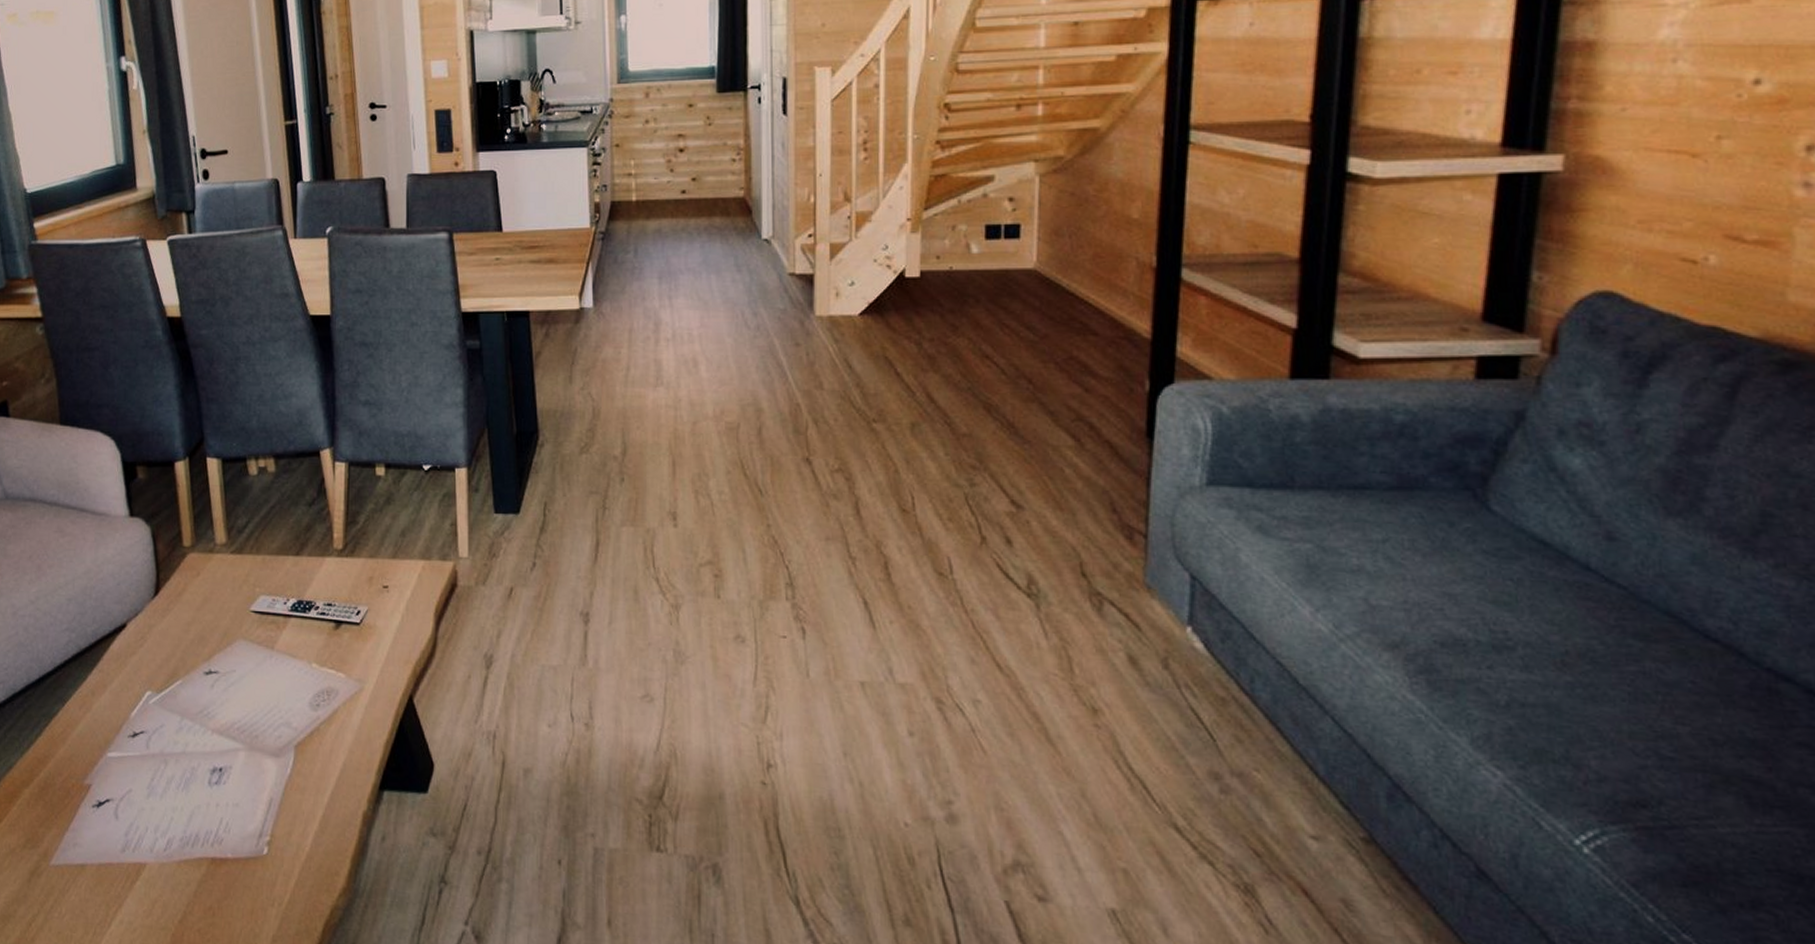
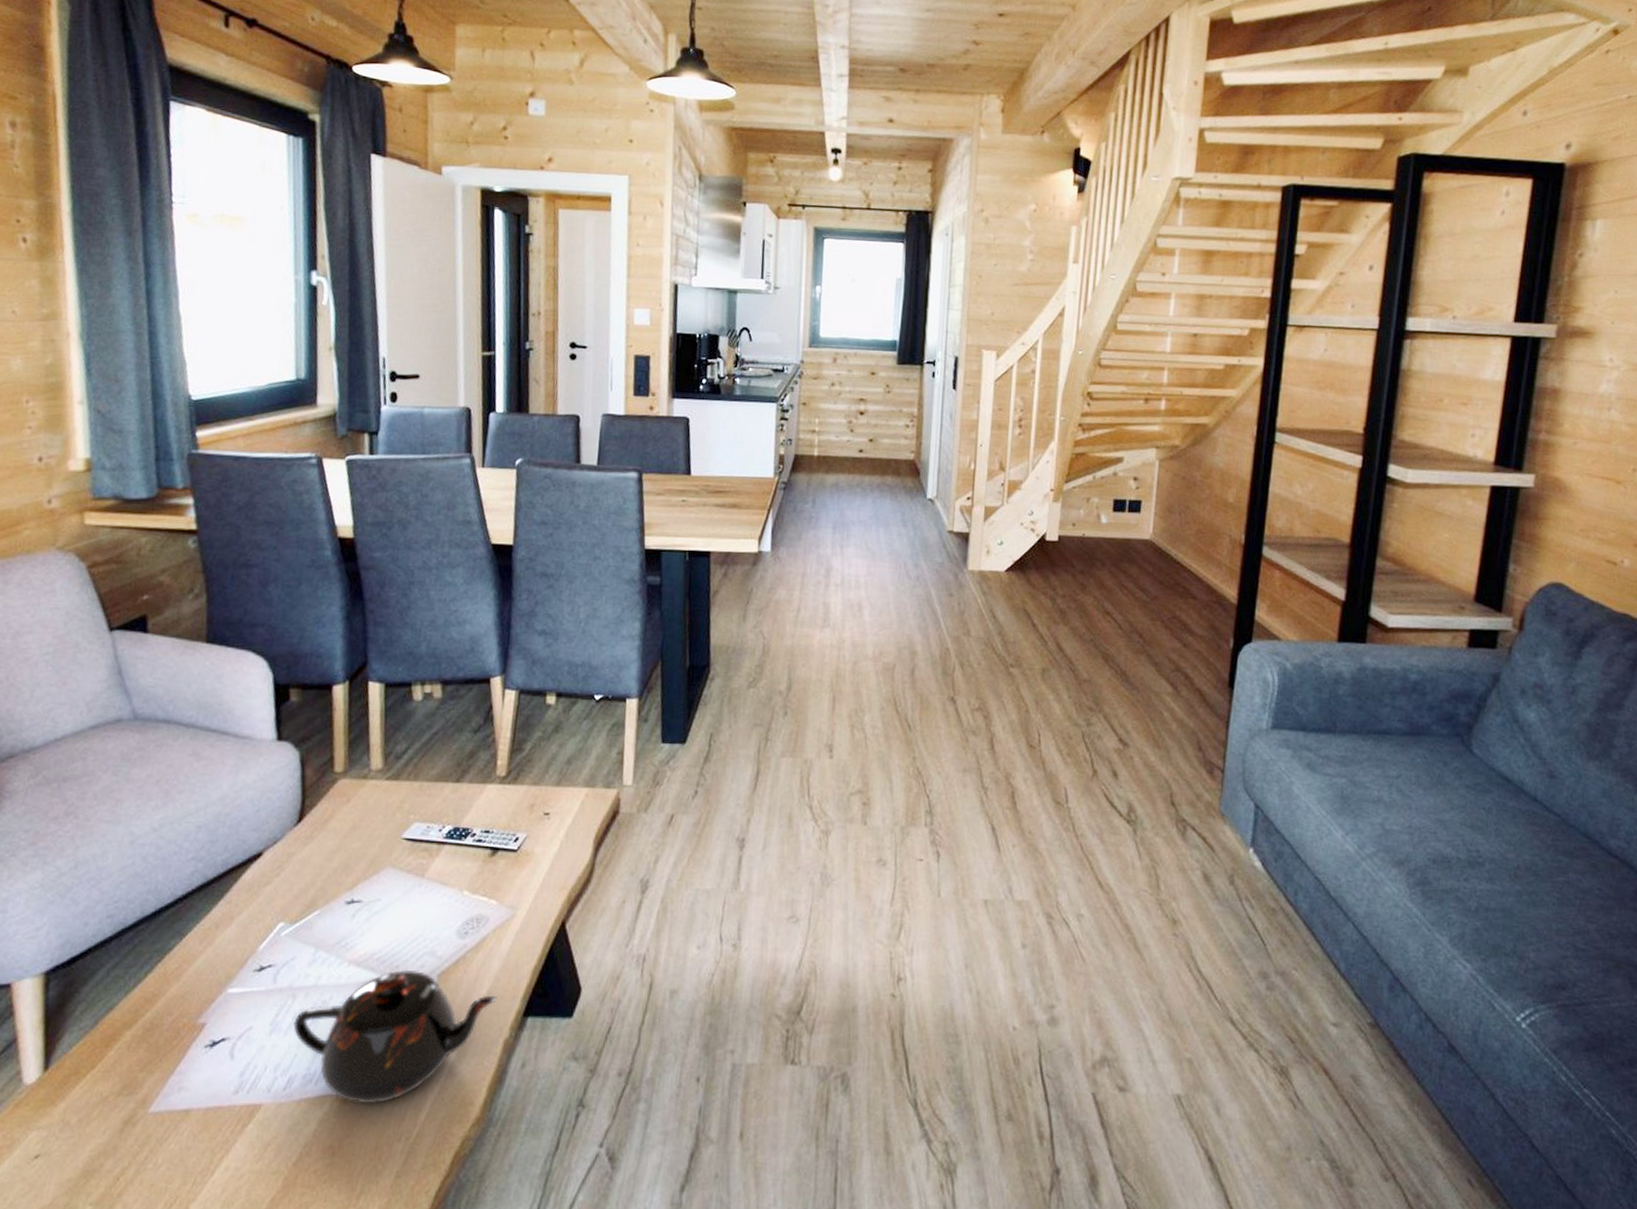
teapot: none [168,739,354,869] -> present [293,969,498,1105]

